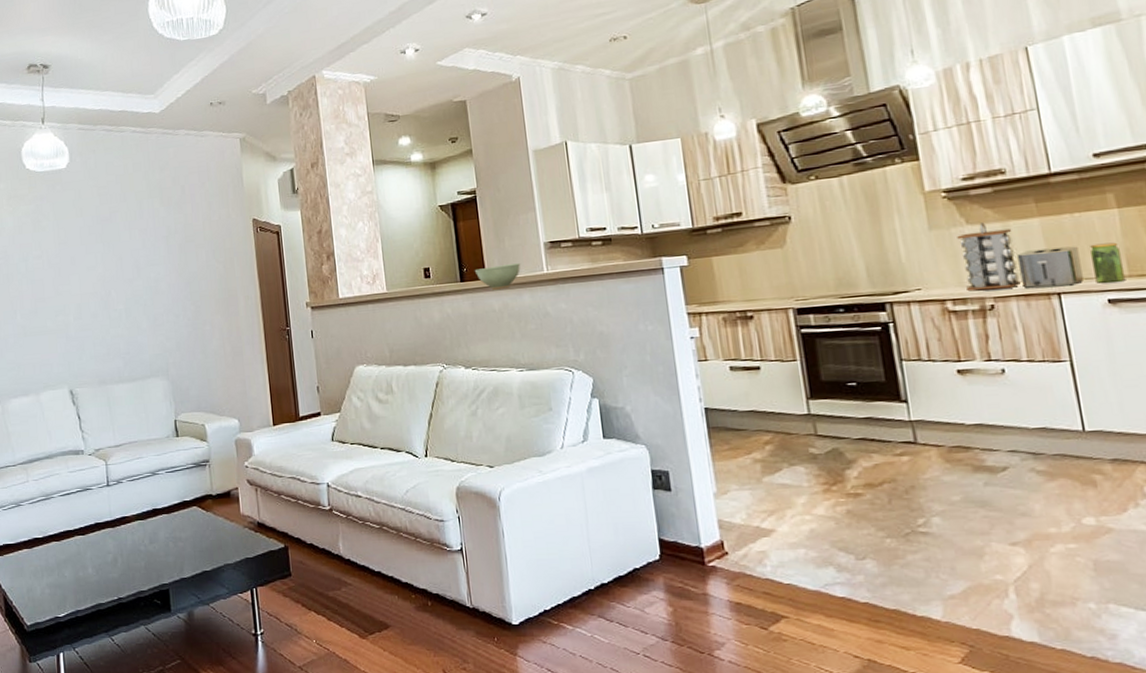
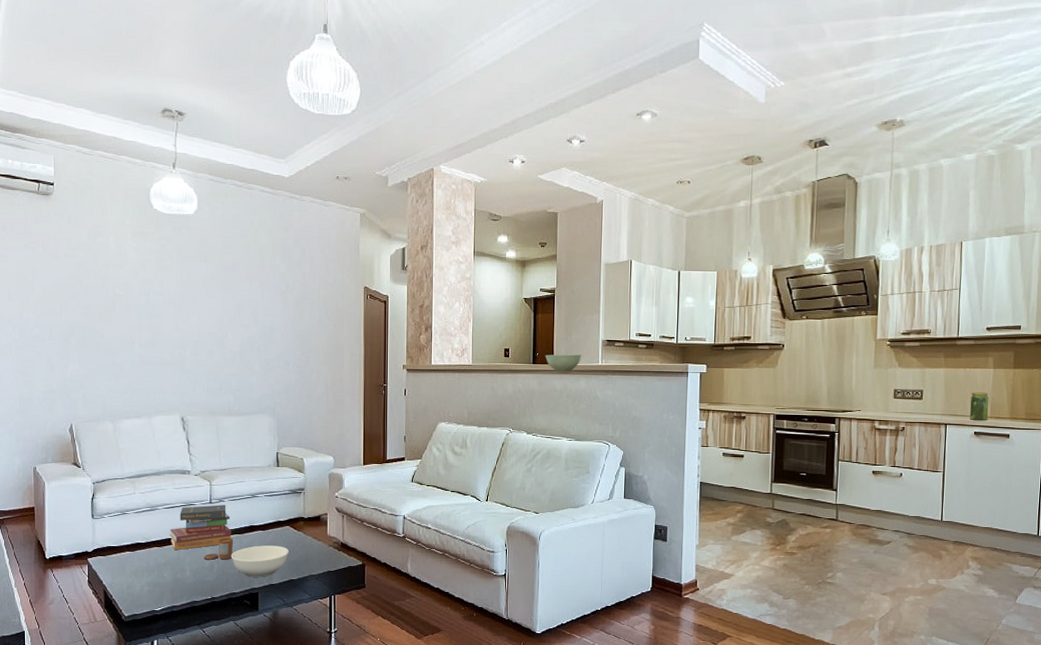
books: none [67,486,134,545] -> present [169,505,232,551]
candle: none [105,525,137,553] -> present [203,537,234,560]
bowl: none [135,531,200,571] -> present [231,545,290,577]
spice rack: present [957,222,1021,291] -> none [890,367,926,417]
toaster: present [1018,246,1085,290] -> none [925,391,964,421]

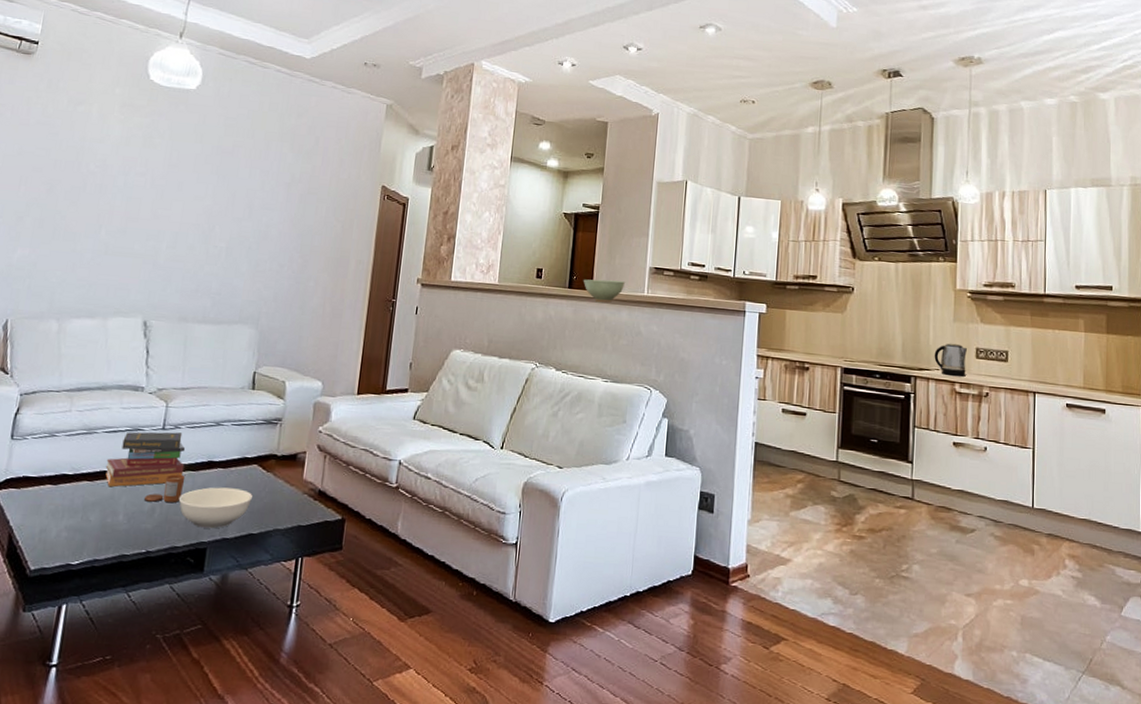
kettle: none [856,387,886,416] -> present [934,343,967,377]
jar: present [970,392,989,420] -> none [1060,357,1081,391]

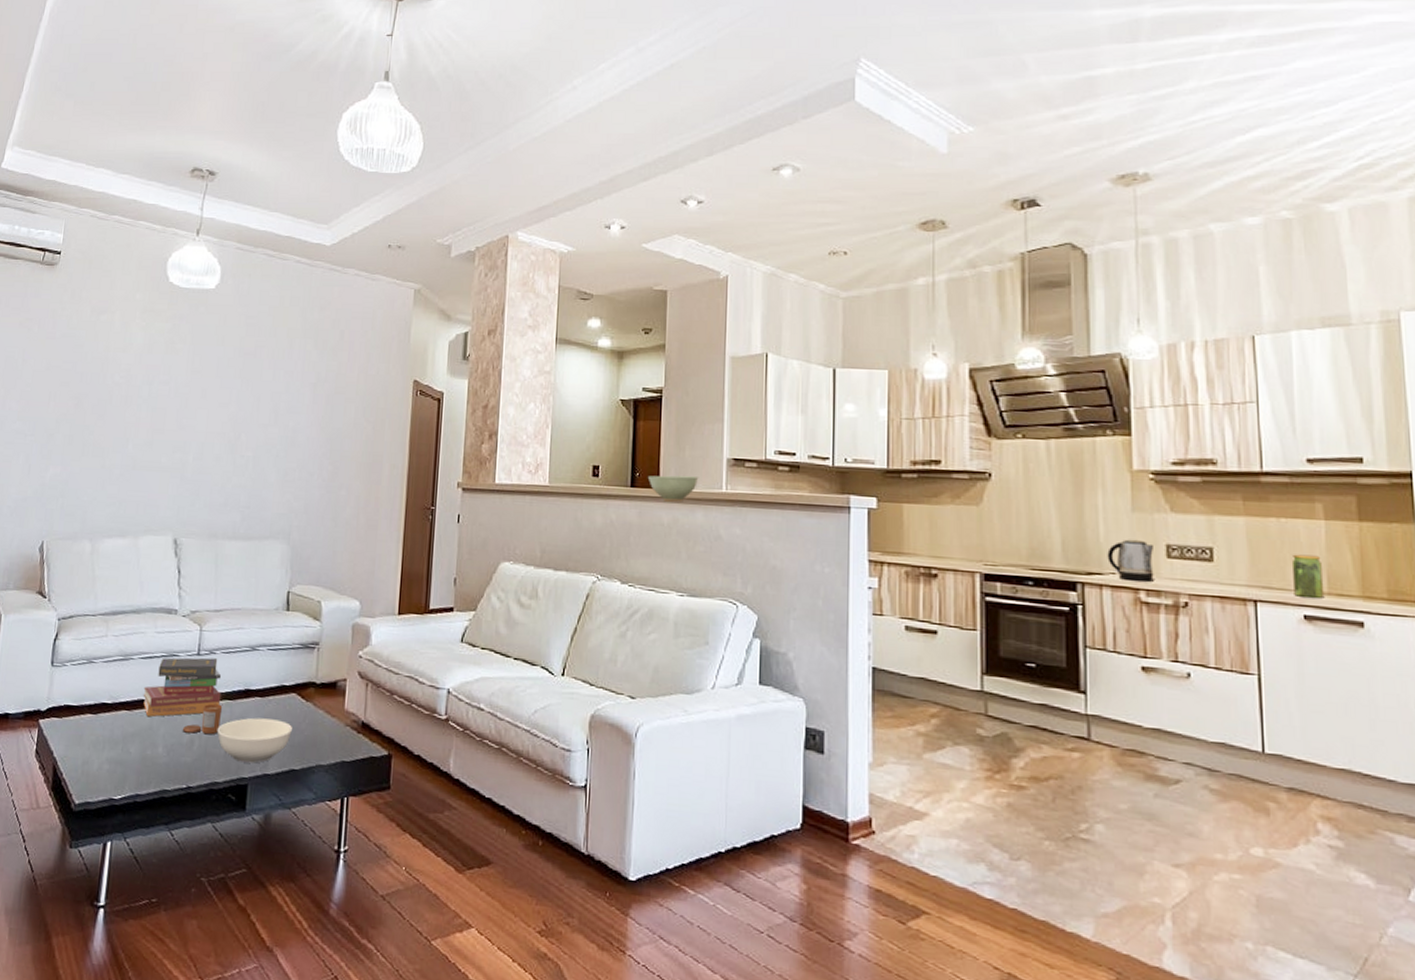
jar: none [1060,357,1081,391] -> present [1291,554,1325,598]

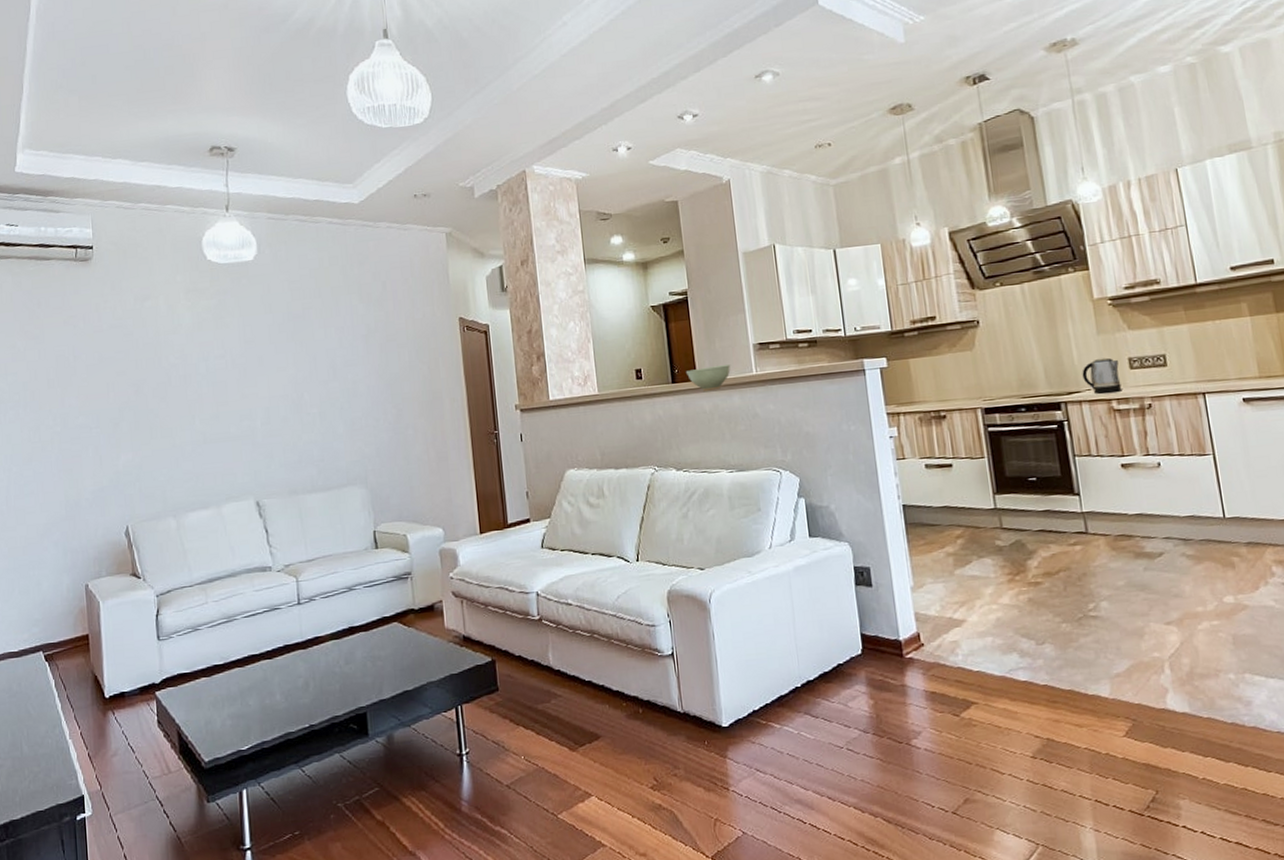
books: present [143,657,222,717] -> none [252,604,328,670]
candle: present [182,703,223,735] -> none [295,645,331,677]
bowl: present [217,717,293,763] -> none [328,648,401,694]
jar: present [1291,554,1325,598] -> none [1228,347,1257,384]

